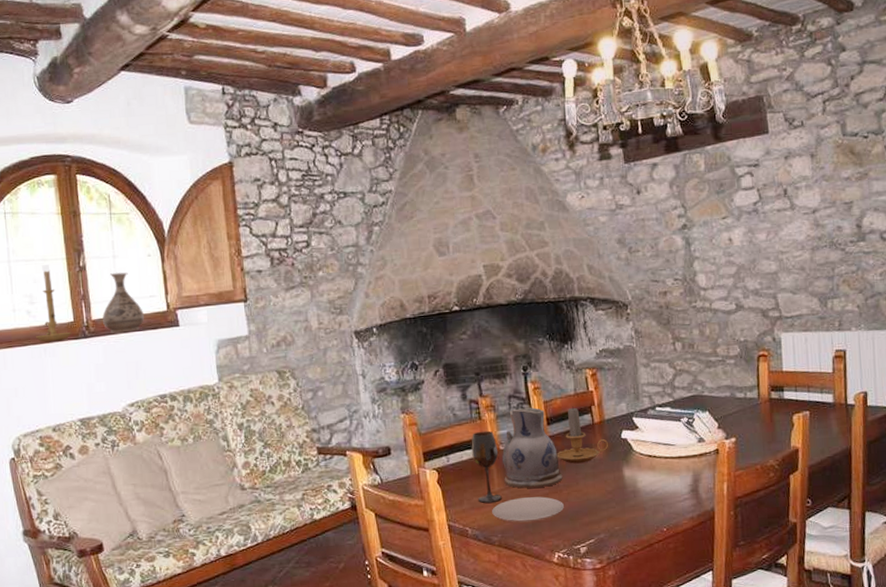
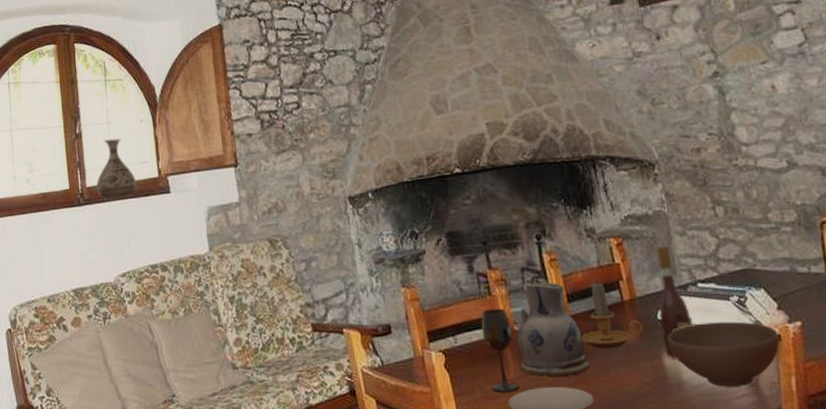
candle holder: present [35,265,72,343] -> none [33,132,68,211]
wine bottle: none [622,375,650,471] -> present [656,245,694,359]
bowl: none [627,439,717,493] -> present [666,321,780,387]

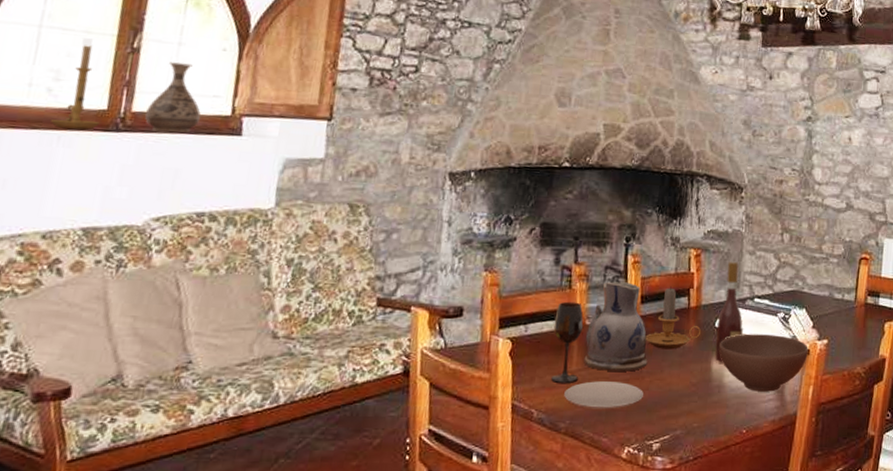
candle holder: none [33,132,68,211] -> present [49,38,101,131]

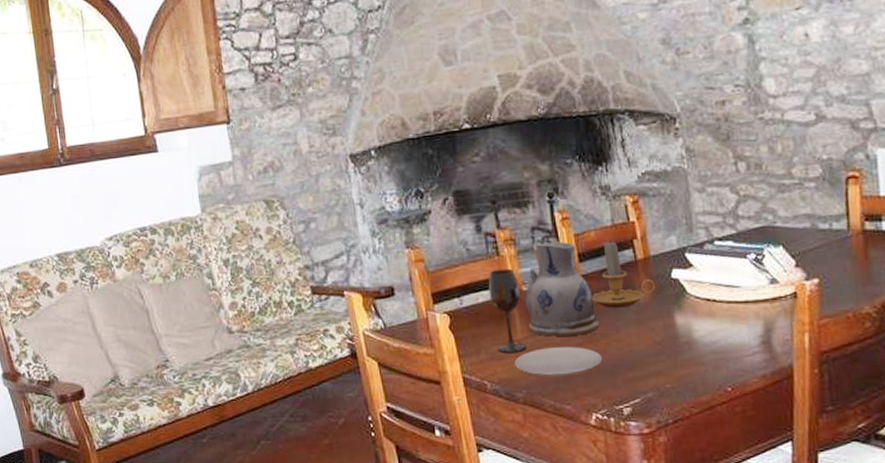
candle holder: present [49,38,101,131] -> none [9,88,47,172]
vase: present [145,62,202,133] -> none [78,94,122,161]
wine bottle: present [715,261,744,363] -> none [673,202,708,317]
bowl: present [719,334,808,392] -> none [679,279,795,345]

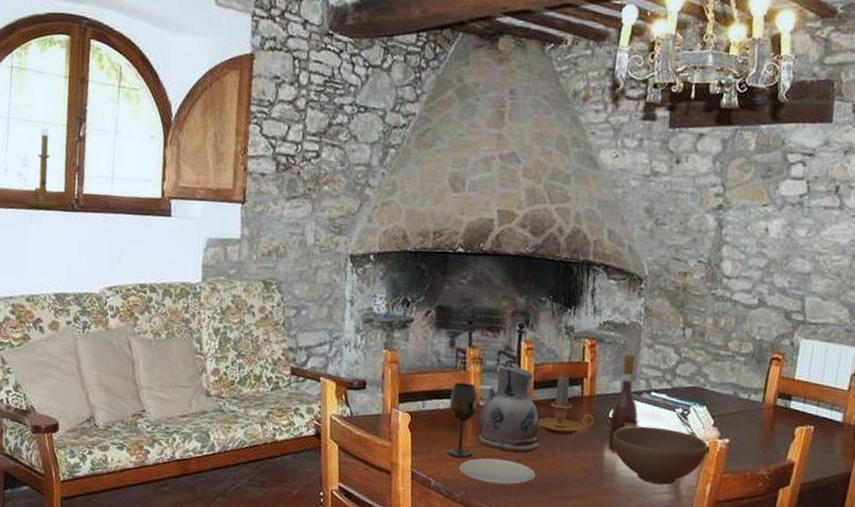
candle holder: none [9,88,47,172] -> present [23,128,61,210]
wine bottle: none [673,202,708,317] -> present [608,353,639,453]
bowl: none [679,279,795,345] -> present [612,426,708,485]

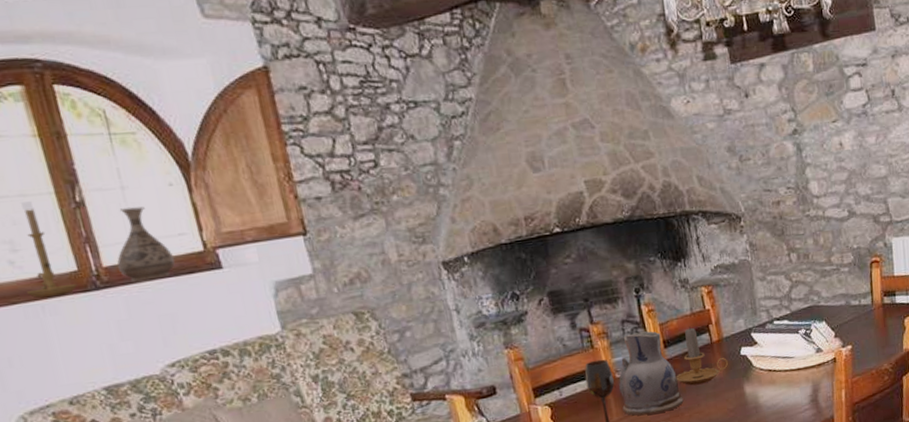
vase: none [94,149,138,214] -> present [117,206,175,282]
wine bottle: present [608,353,639,453] -> none [740,290,770,387]
bowl: present [612,426,708,485] -> none [747,350,835,405]

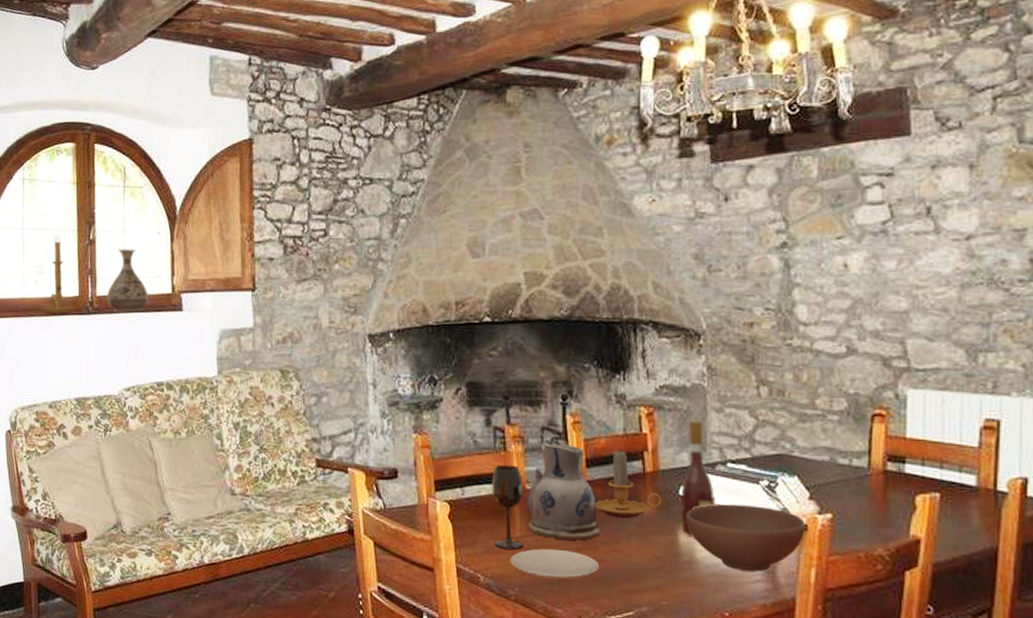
wine bottle: none [740,290,770,387] -> present [681,420,716,536]
bowl: none [747,350,835,405] -> present [685,503,805,572]

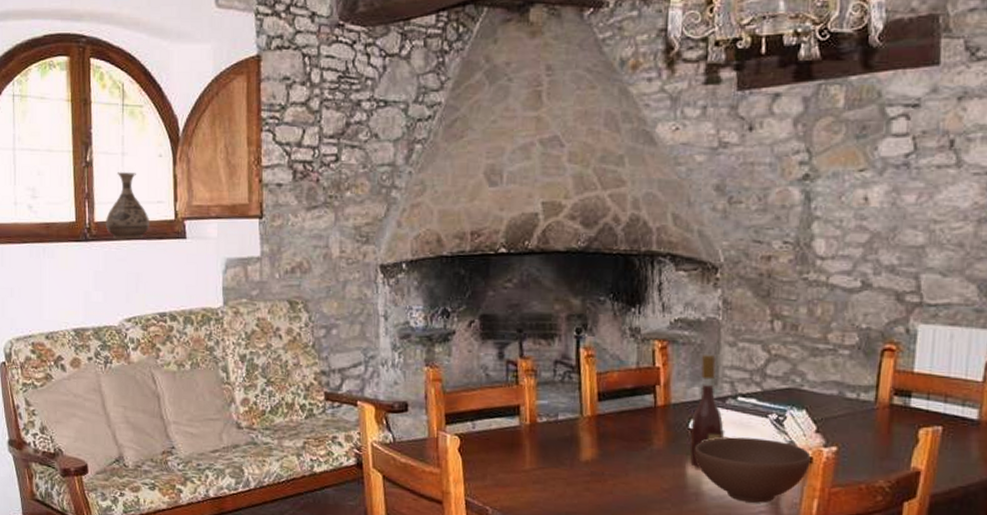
candle holder: present [40,235,76,315] -> none [35,156,73,242]
wine glass: present [491,464,524,550] -> none [502,398,535,482]
plate: present [510,548,600,579] -> none [519,481,608,511]
ceramic pitcher: present [528,443,601,541] -> none [538,377,610,474]
candle: present [595,449,661,519] -> none [605,382,671,452]

